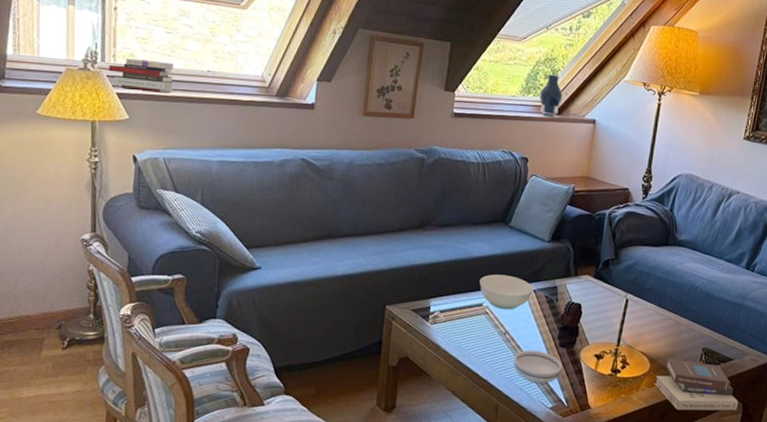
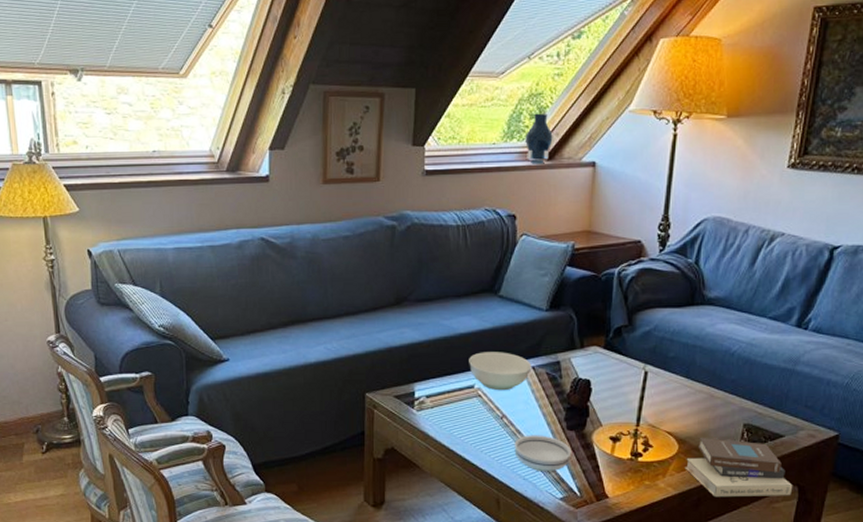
books: present [108,58,174,93] -> none [53,146,120,180]

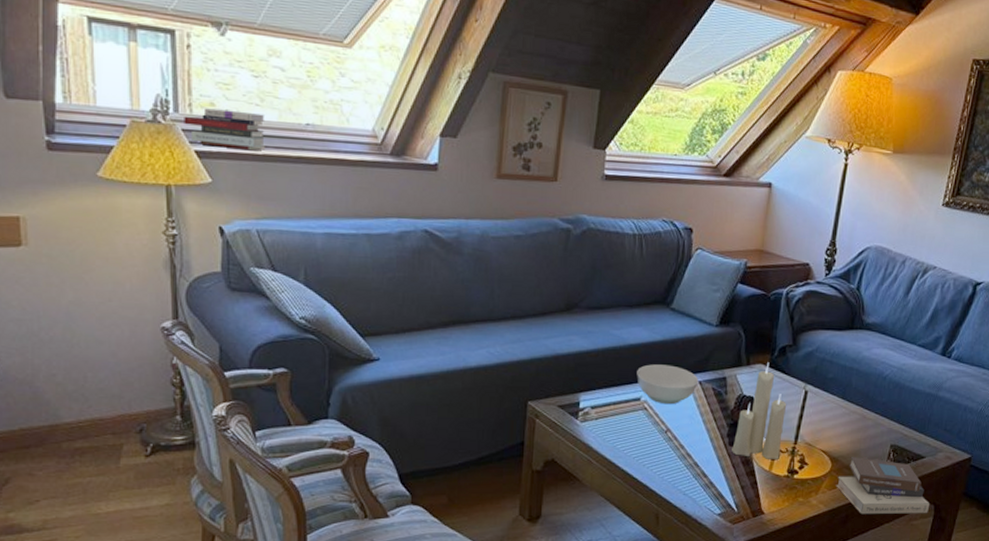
books: none [53,146,120,180] -> present [184,108,265,151]
bowl: present [514,435,572,472] -> none [676,450,732,488]
vase: present [525,113,553,164] -> none [706,129,733,180]
candle: none [570,344,626,442] -> present [732,362,787,459]

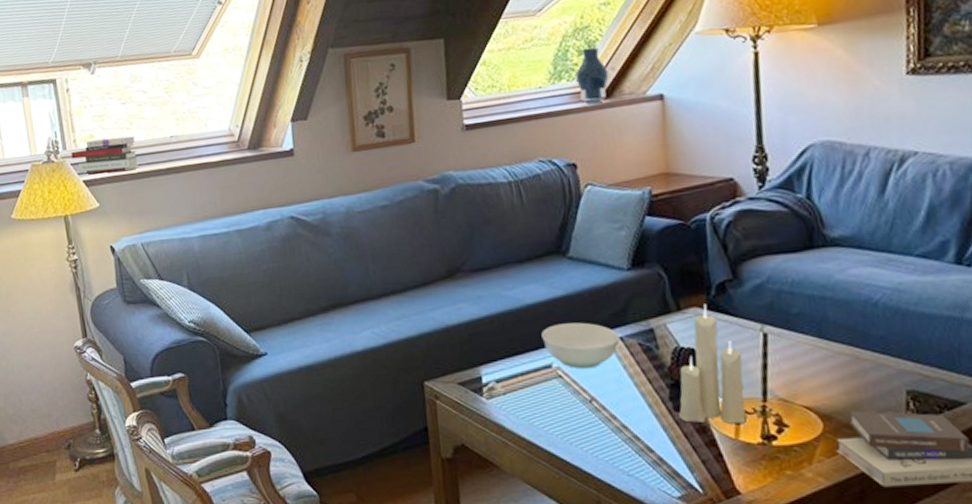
vase: none [706,129,733,180] -> present [575,47,609,105]

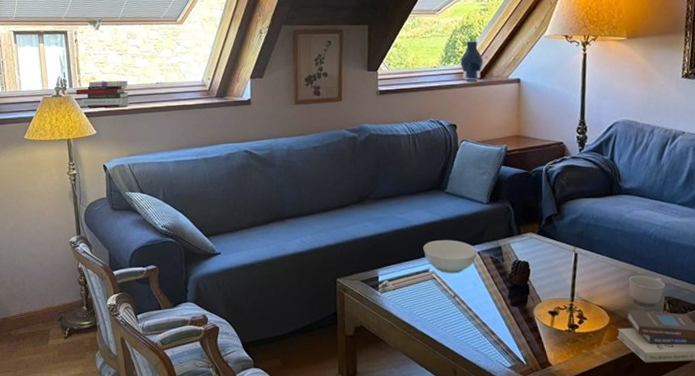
candle: present [679,304,746,424] -> none [514,231,560,316]
teacup: none [848,360,907,407] -> present [628,275,666,307]

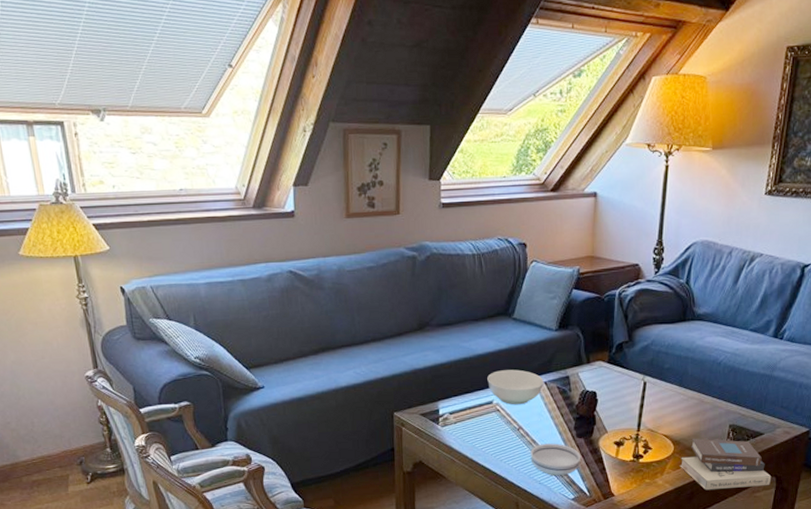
books: present [76,80,130,108] -> none [80,185,149,219]
vase: present [460,41,484,83] -> none [533,147,558,196]
bowl: none [466,311,517,344] -> present [530,443,581,476]
teacup: present [628,275,666,307] -> none [695,403,731,436]

